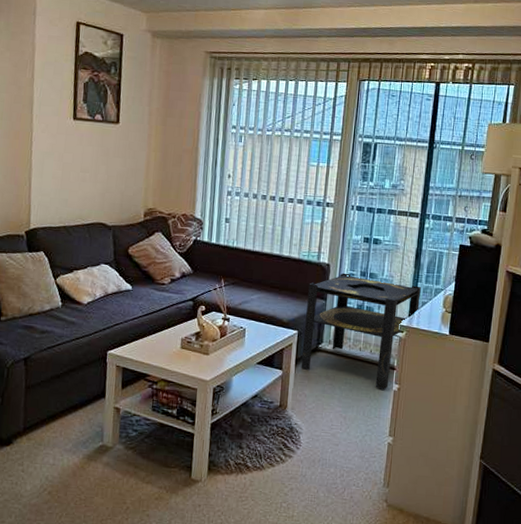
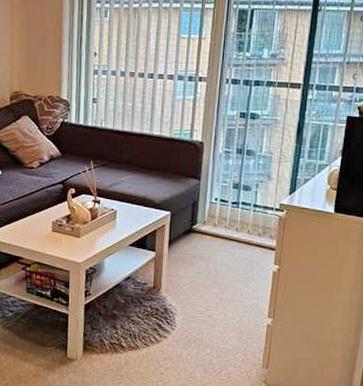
side table: present [301,273,421,390] -> none [174,150,303,271]

